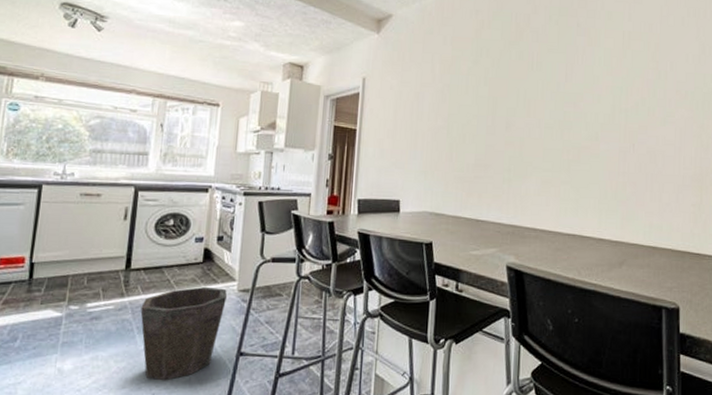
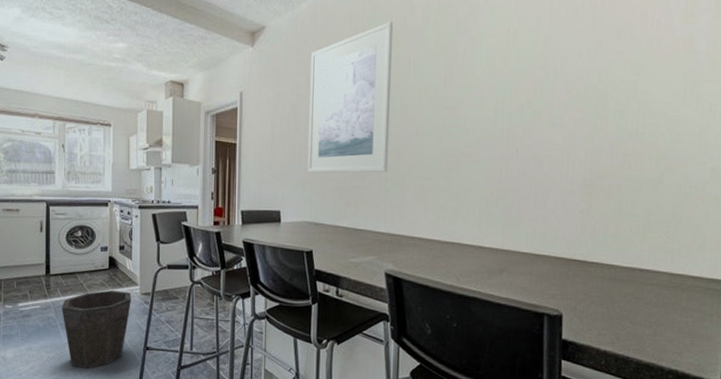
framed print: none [430,18,517,163] -> present [308,22,393,173]

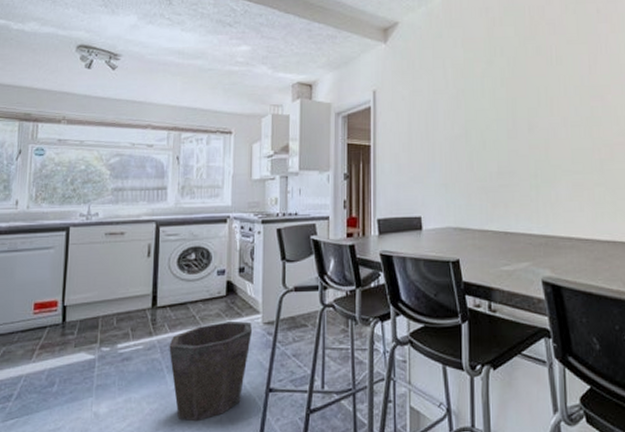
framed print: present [308,22,393,173] -> none [448,12,537,172]

